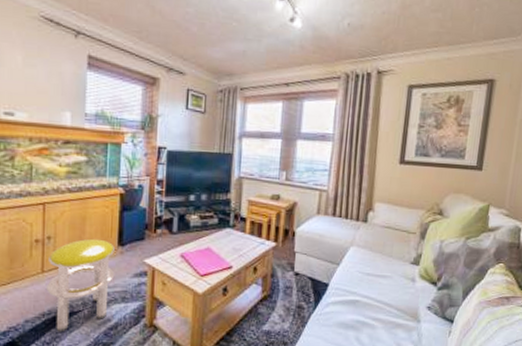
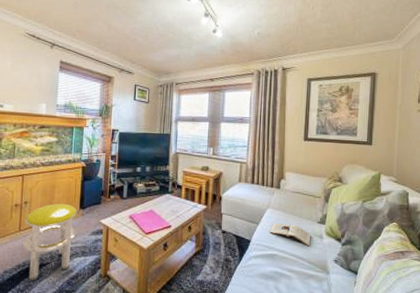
magazine: none [352,263,401,291] -> present [269,222,310,246]

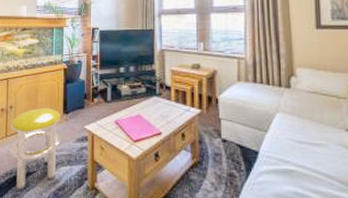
magazine: present [269,222,310,246] -> none [282,130,338,161]

